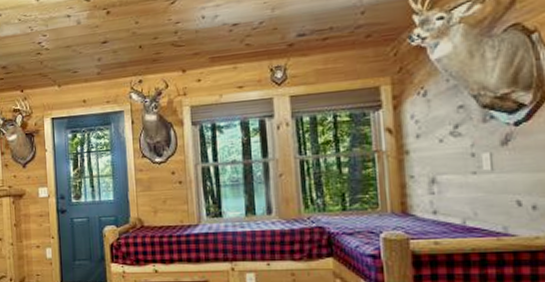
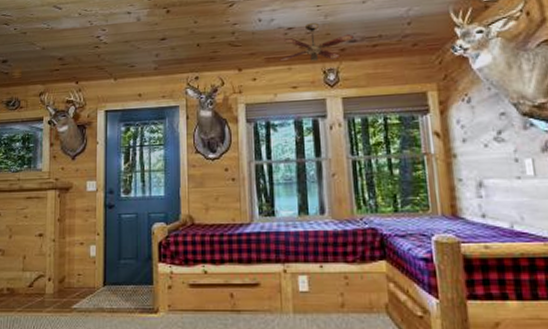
ceiling fan: none [223,17,303,61] -> present [278,23,354,62]

